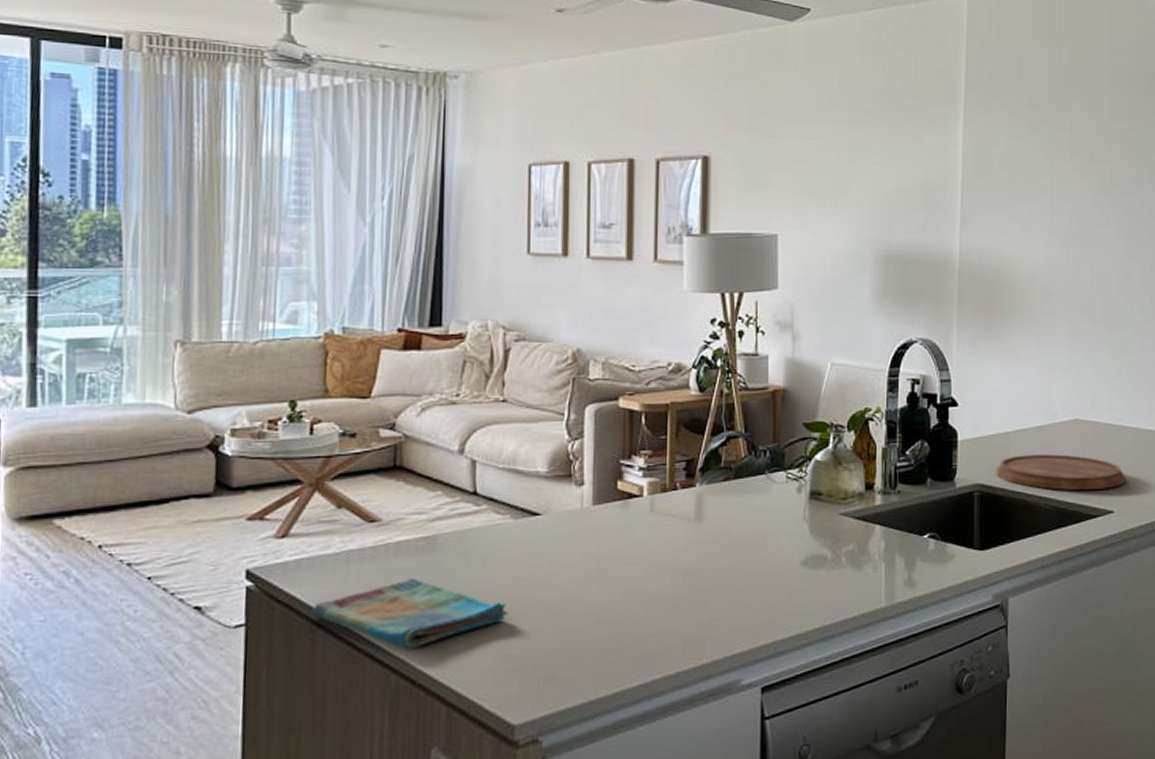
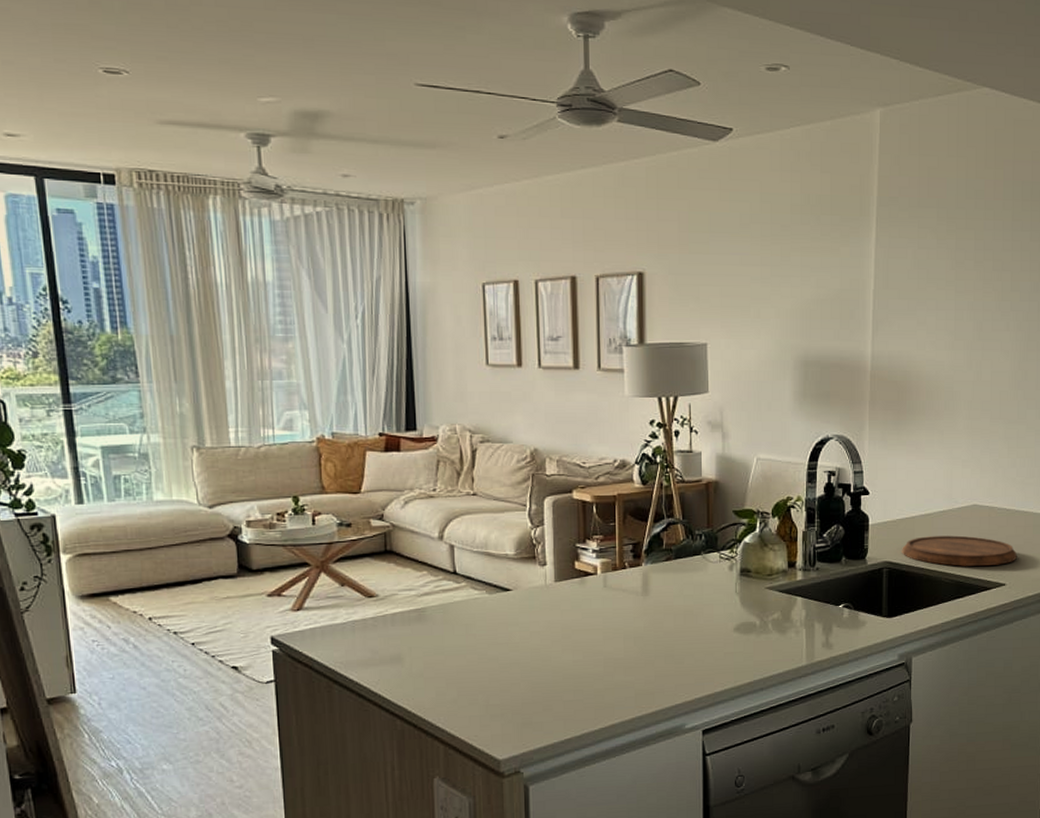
dish towel: present [311,578,509,648] -> none [327,643,490,699]

